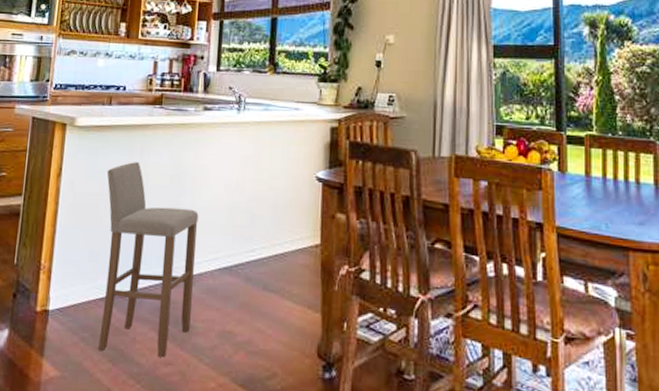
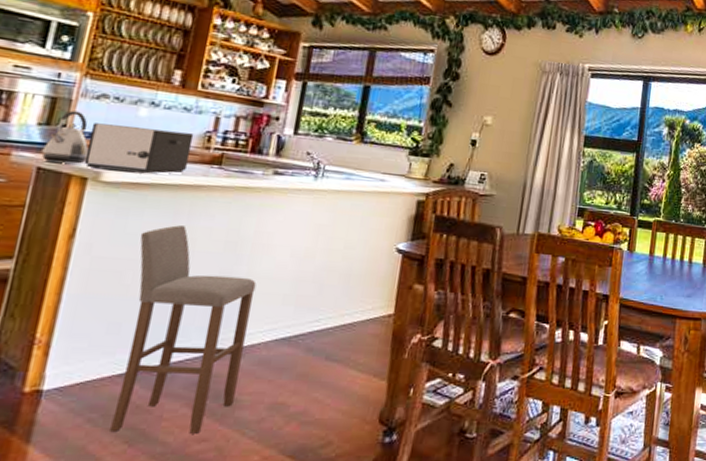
kettle: none [34,67,66,113] -> present [41,110,89,164]
toaster: none [63,75,139,117] -> present [84,123,194,174]

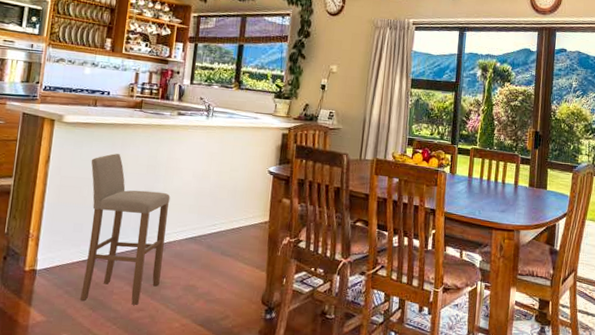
kettle: present [41,110,89,164] -> none [25,71,54,110]
toaster: present [84,123,194,174] -> none [52,80,122,116]

